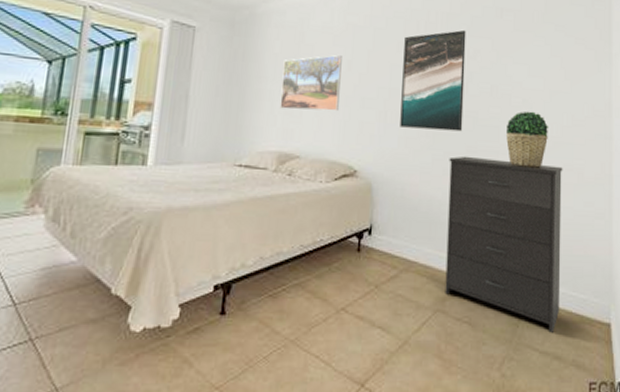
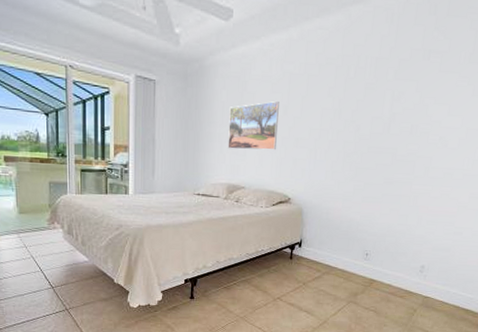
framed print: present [400,30,466,132] -> none [328,73,393,166]
dresser: present [445,156,563,333] -> none [357,186,469,320]
potted plant: present [506,111,549,168] -> none [420,147,461,196]

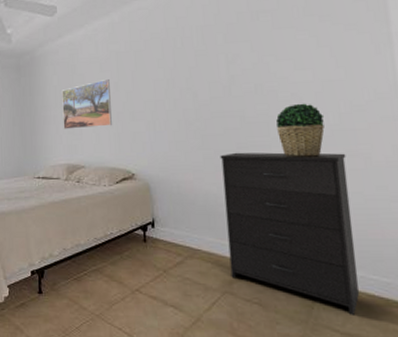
dresser: none [357,186,469,320] -> present [220,152,360,315]
potted plant: none [420,147,461,196] -> present [276,103,325,157]

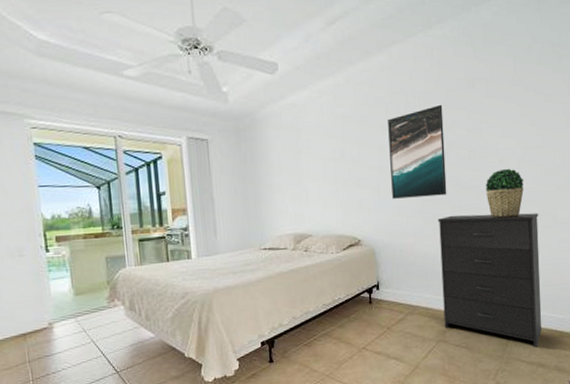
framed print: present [62,79,112,130] -> none [286,145,338,198]
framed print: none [163,38,231,133] -> present [388,104,447,199]

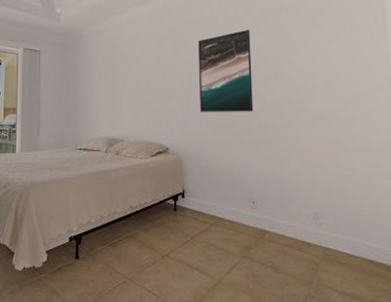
dresser: present [437,213,542,347] -> none [244,131,356,276]
potted plant: present [486,168,524,218] -> none [292,90,332,138]

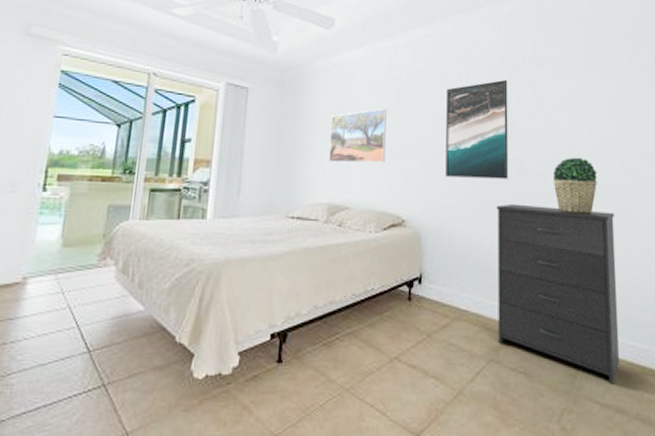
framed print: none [105,61,150,105] -> present [328,109,387,163]
dresser: none [244,131,356,276] -> present [496,203,620,385]
potted plant: none [292,90,332,138] -> present [554,157,598,214]

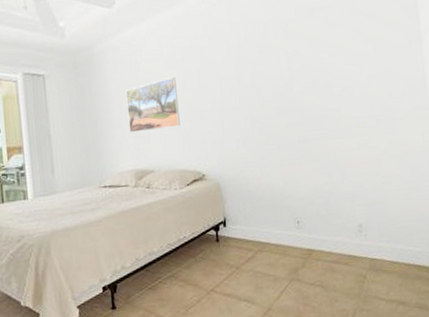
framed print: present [446,79,509,180] -> none [228,34,292,131]
dresser: present [496,203,620,385] -> none [283,141,400,284]
potted plant: present [554,157,598,214] -> none [331,96,371,147]

